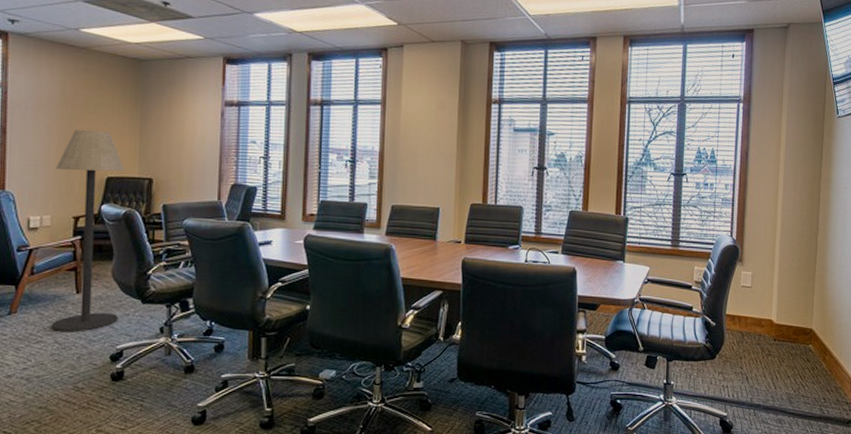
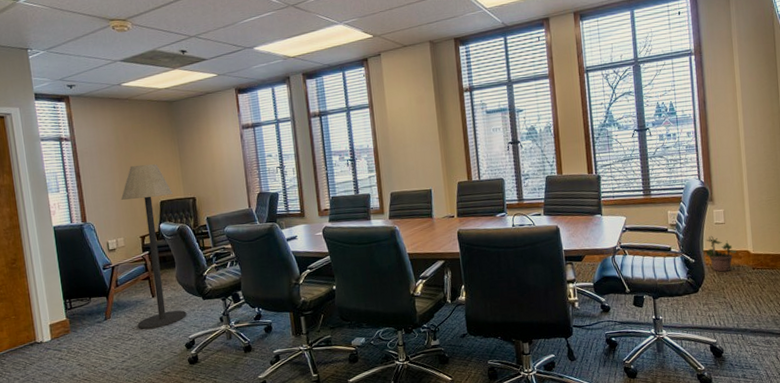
potted plant: none [725,299,760,340] -> present [703,235,736,272]

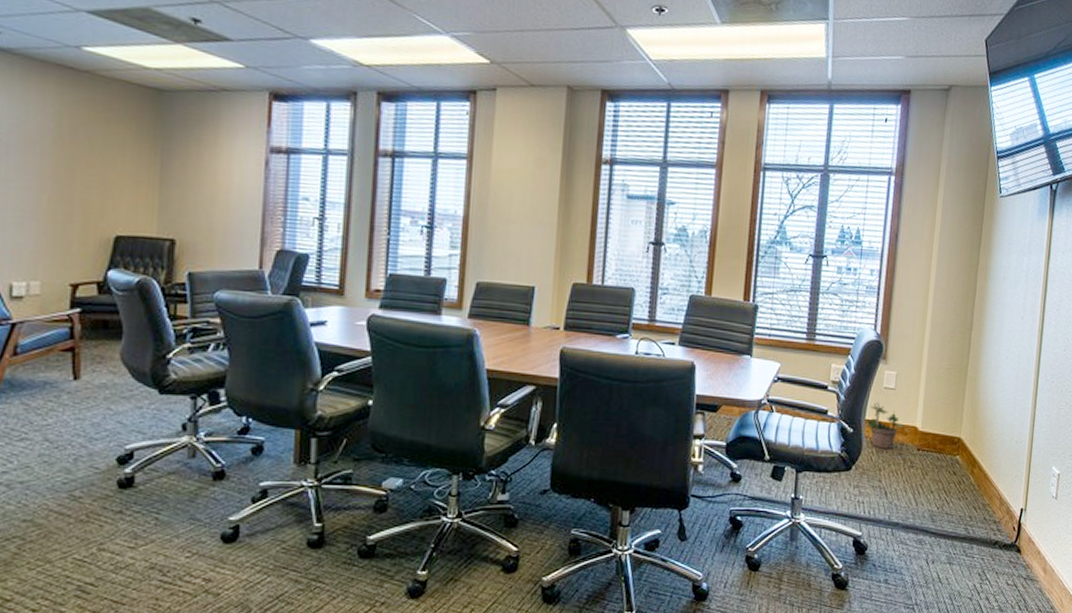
floor lamp: present [120,164,187,330] -> none [39,174,138,428]

